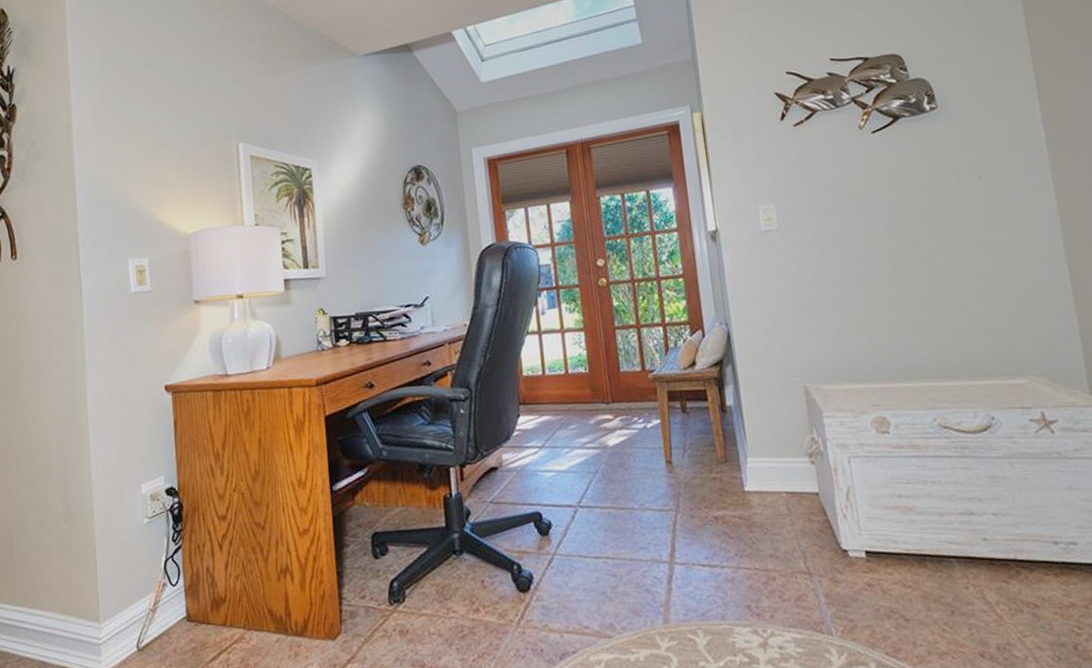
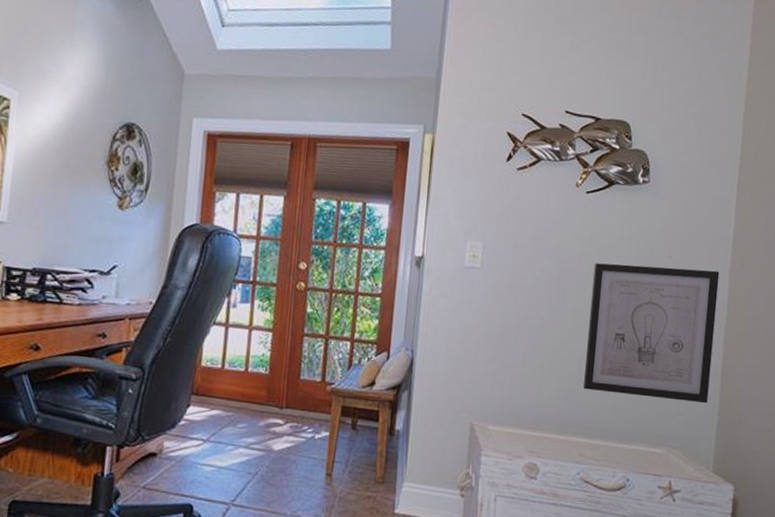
wall art: none [898,181,1064,331] -> present [583,263,720,404]

